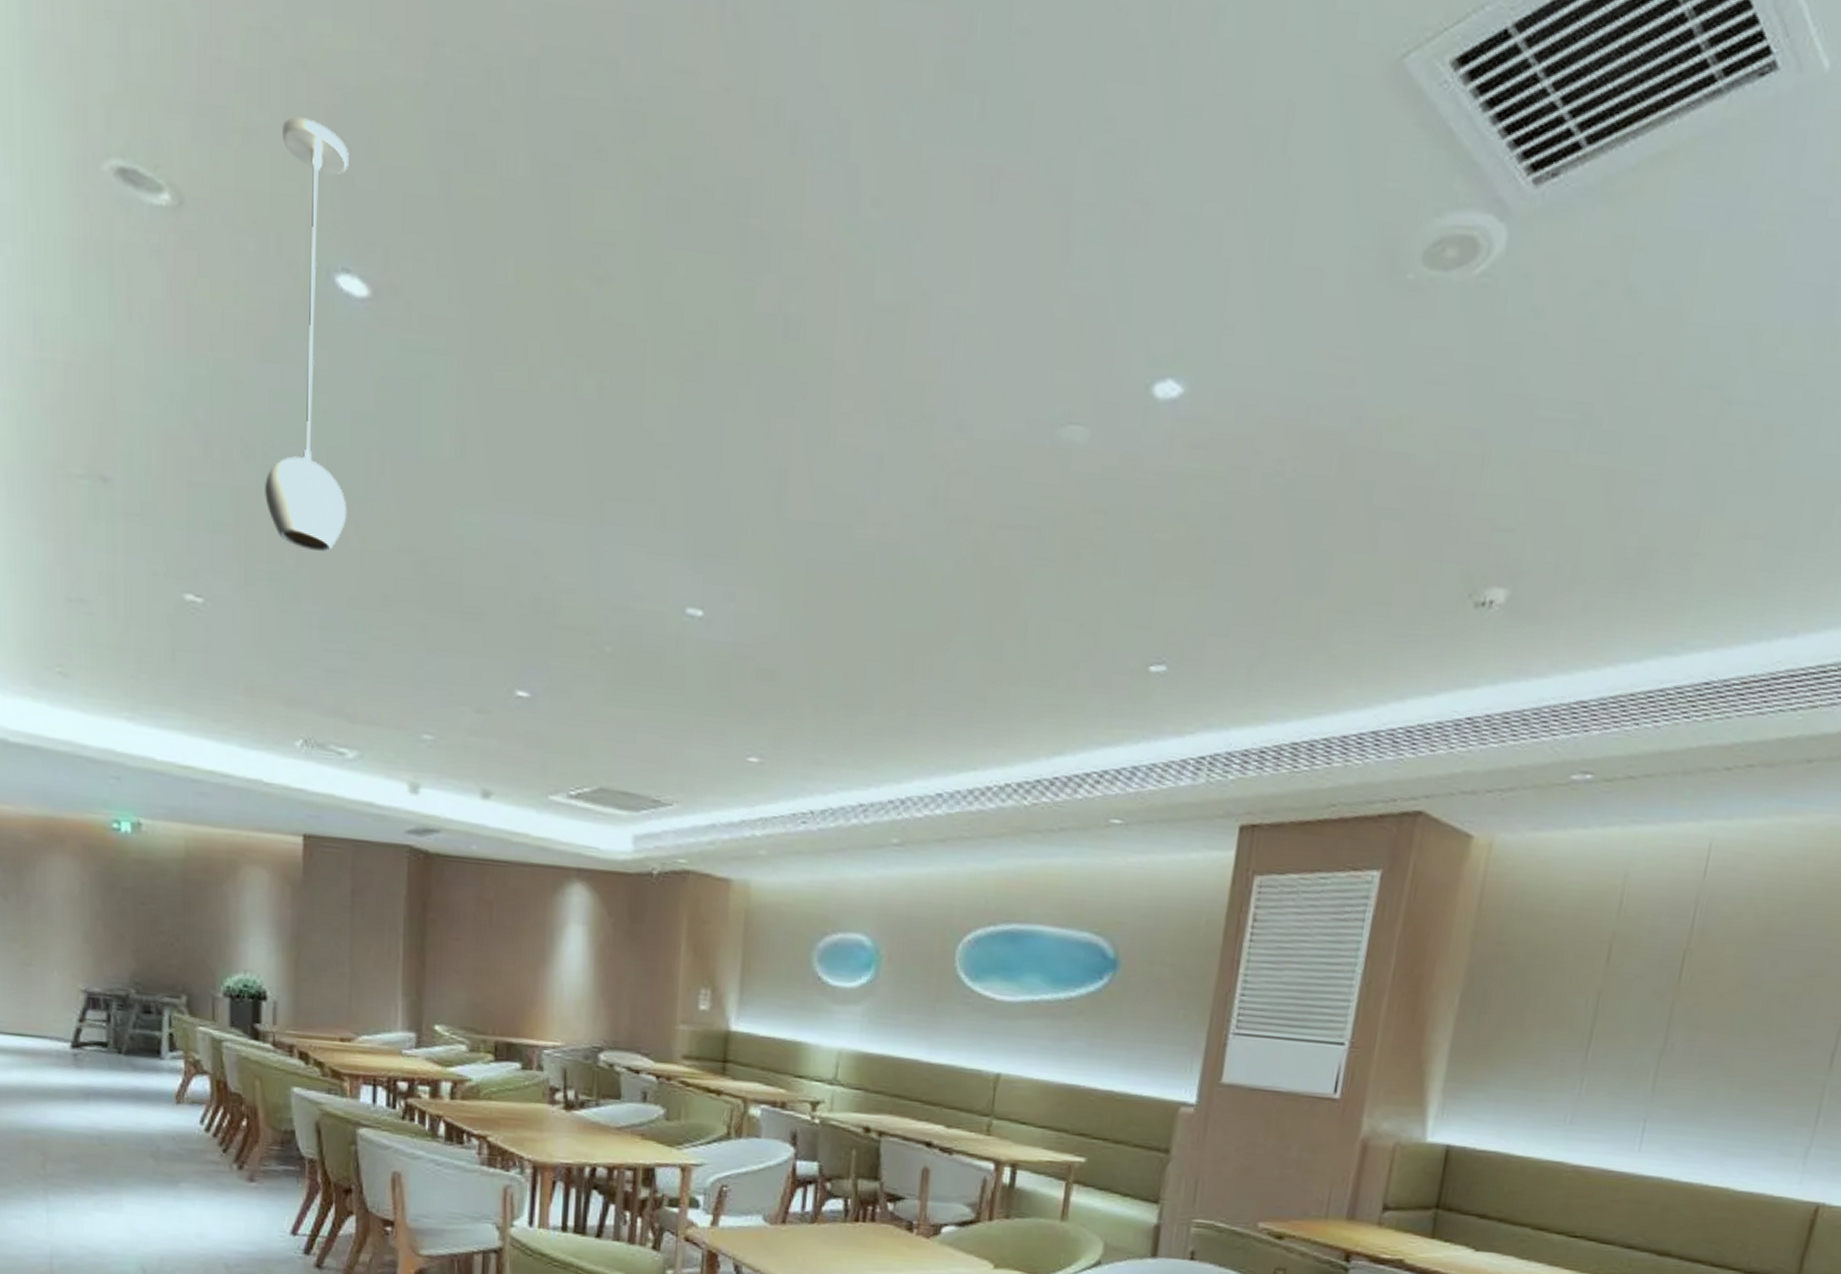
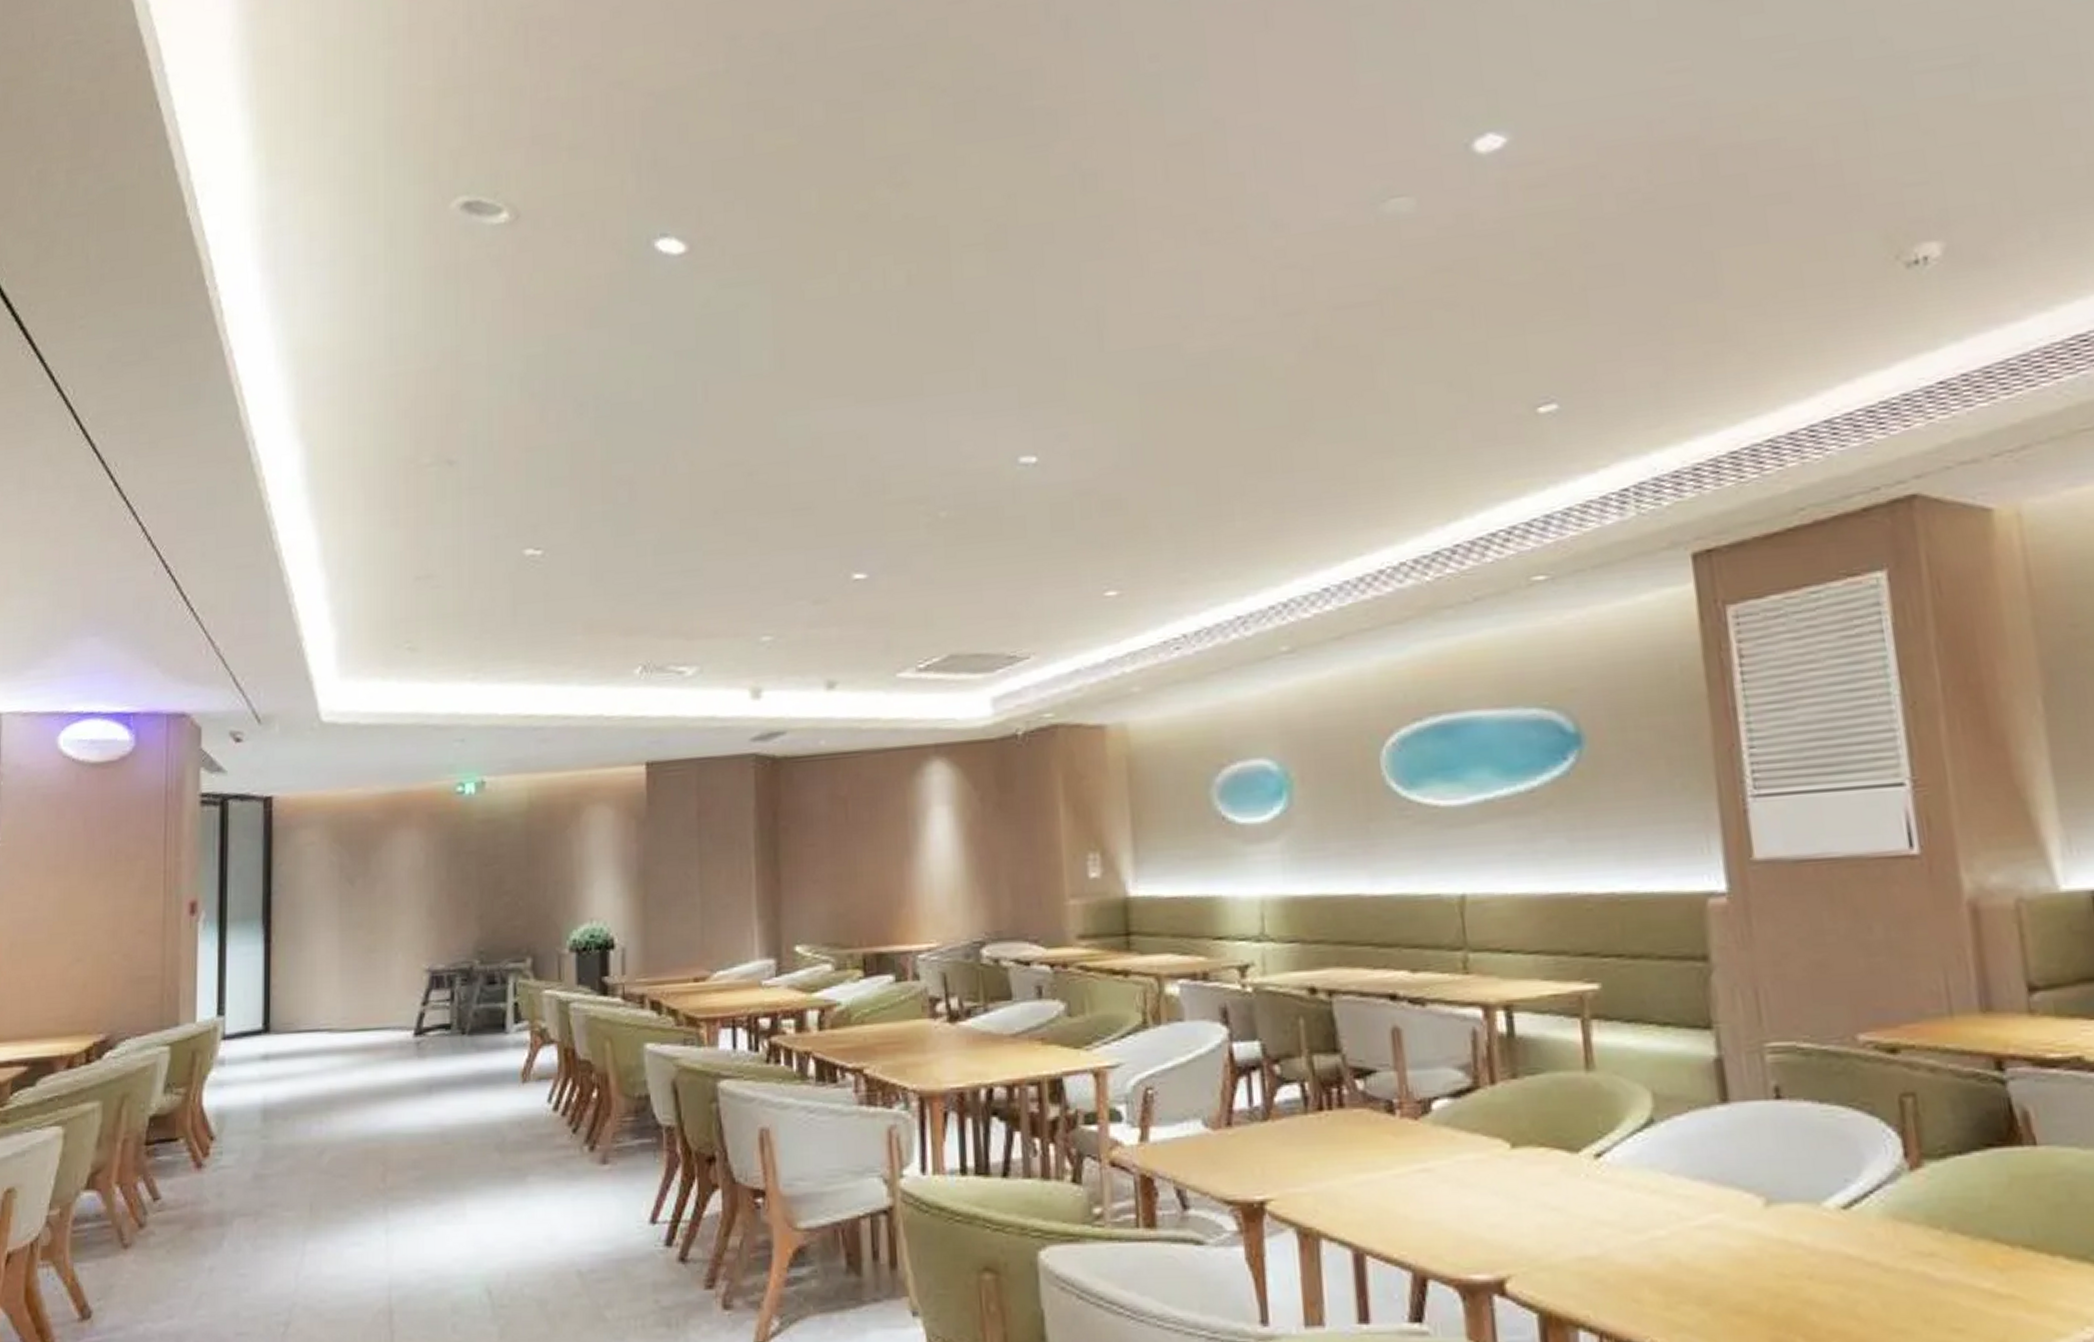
light fixture: present [265,115,349,551] -> none [597,123,675,484]

